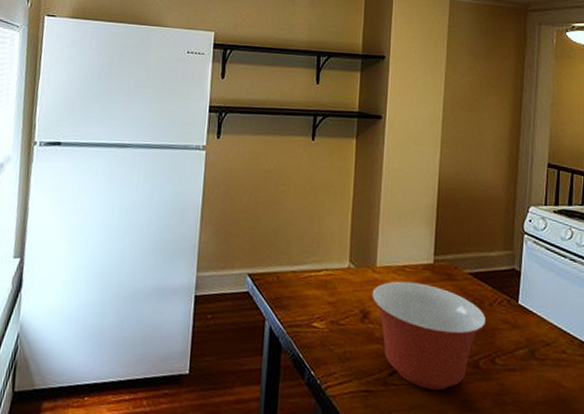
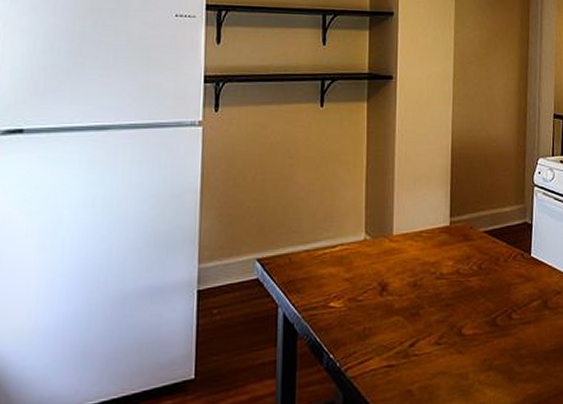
mixing bowl: present [372,281,487,390] -> none [390,247,503,355]

